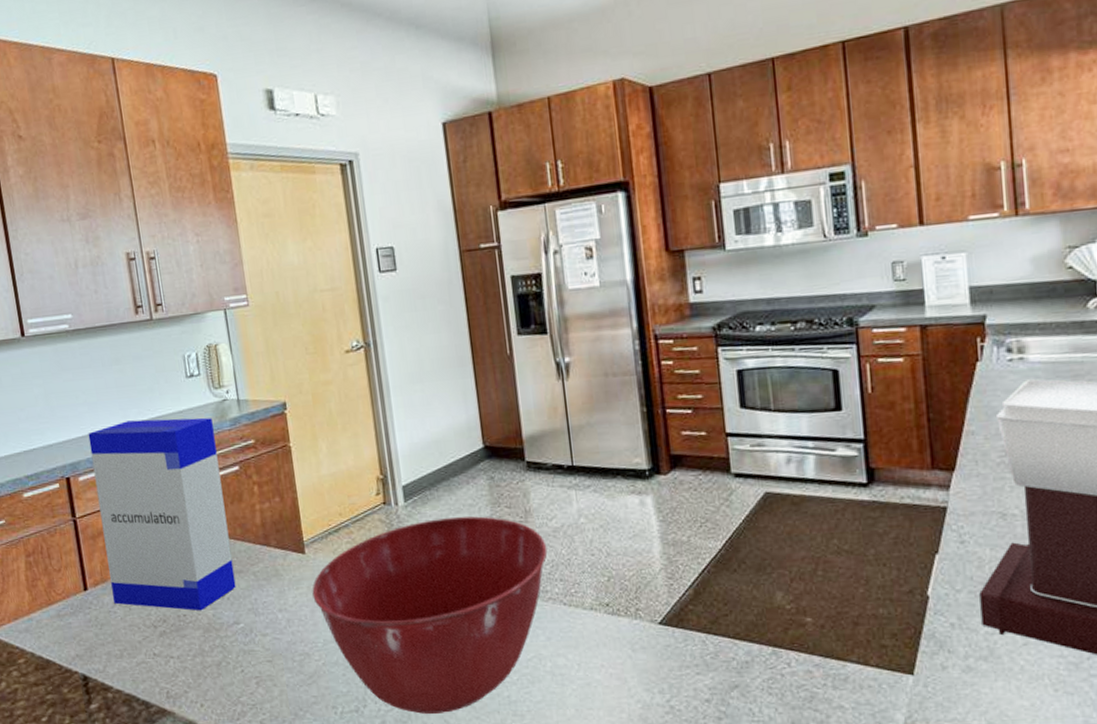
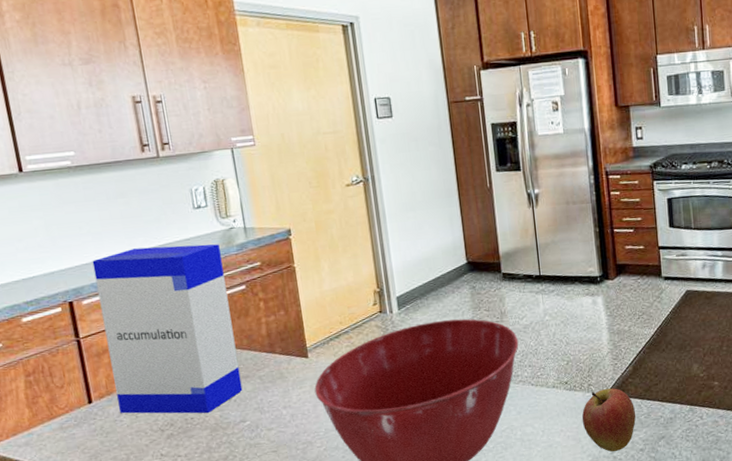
apple: none [628,616,700,700] -> present [582,388,636,452]

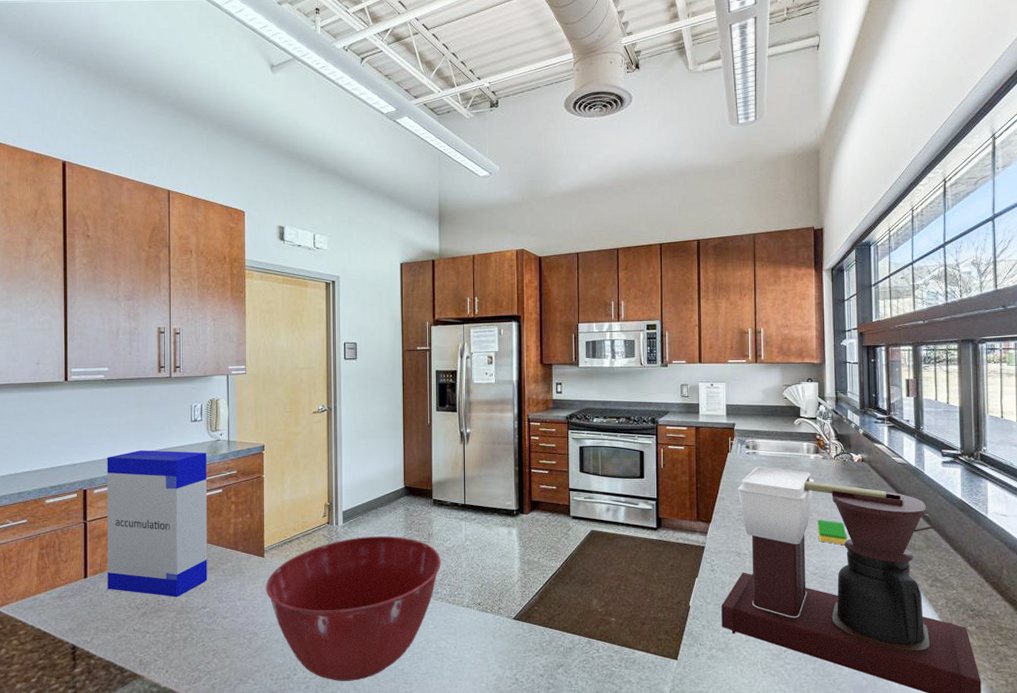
apple: present [582,388,636,452] -> none [490,614,539,674]

